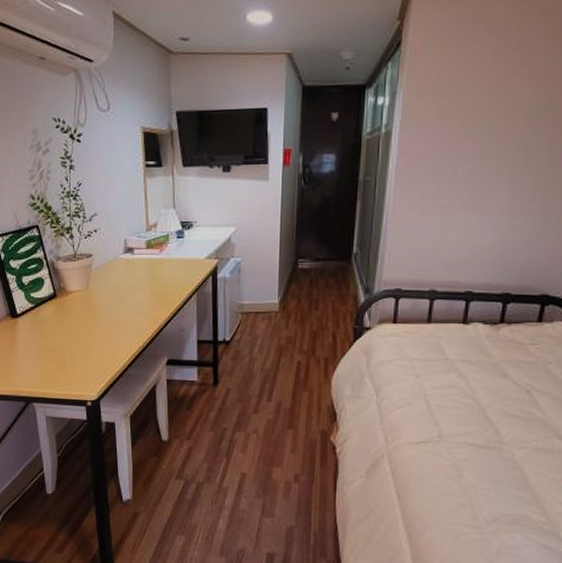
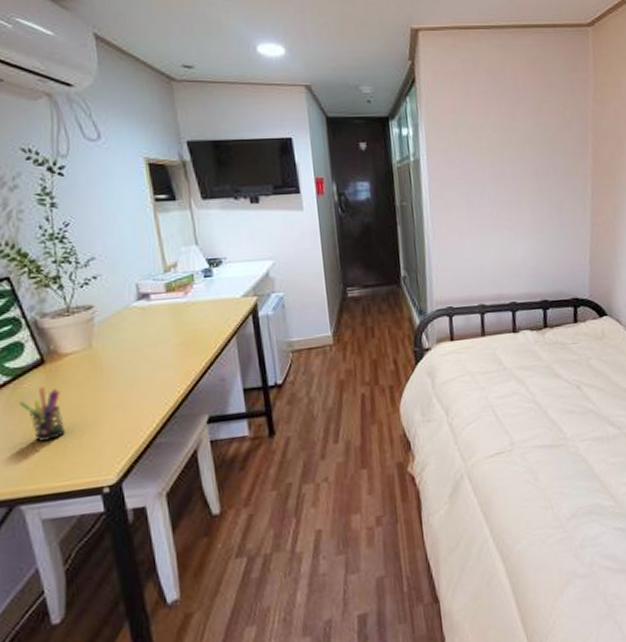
pen holder: none [38,315,66,359] -> present [19,386,65,443]

